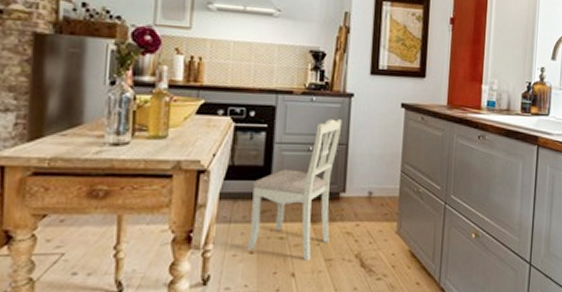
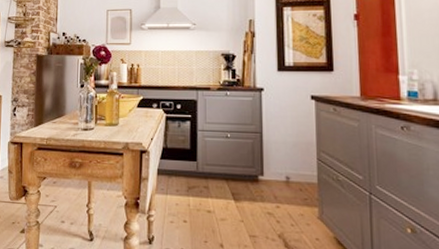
dining chair: present [246,119,343,262] -> none [181,110,255,235]

